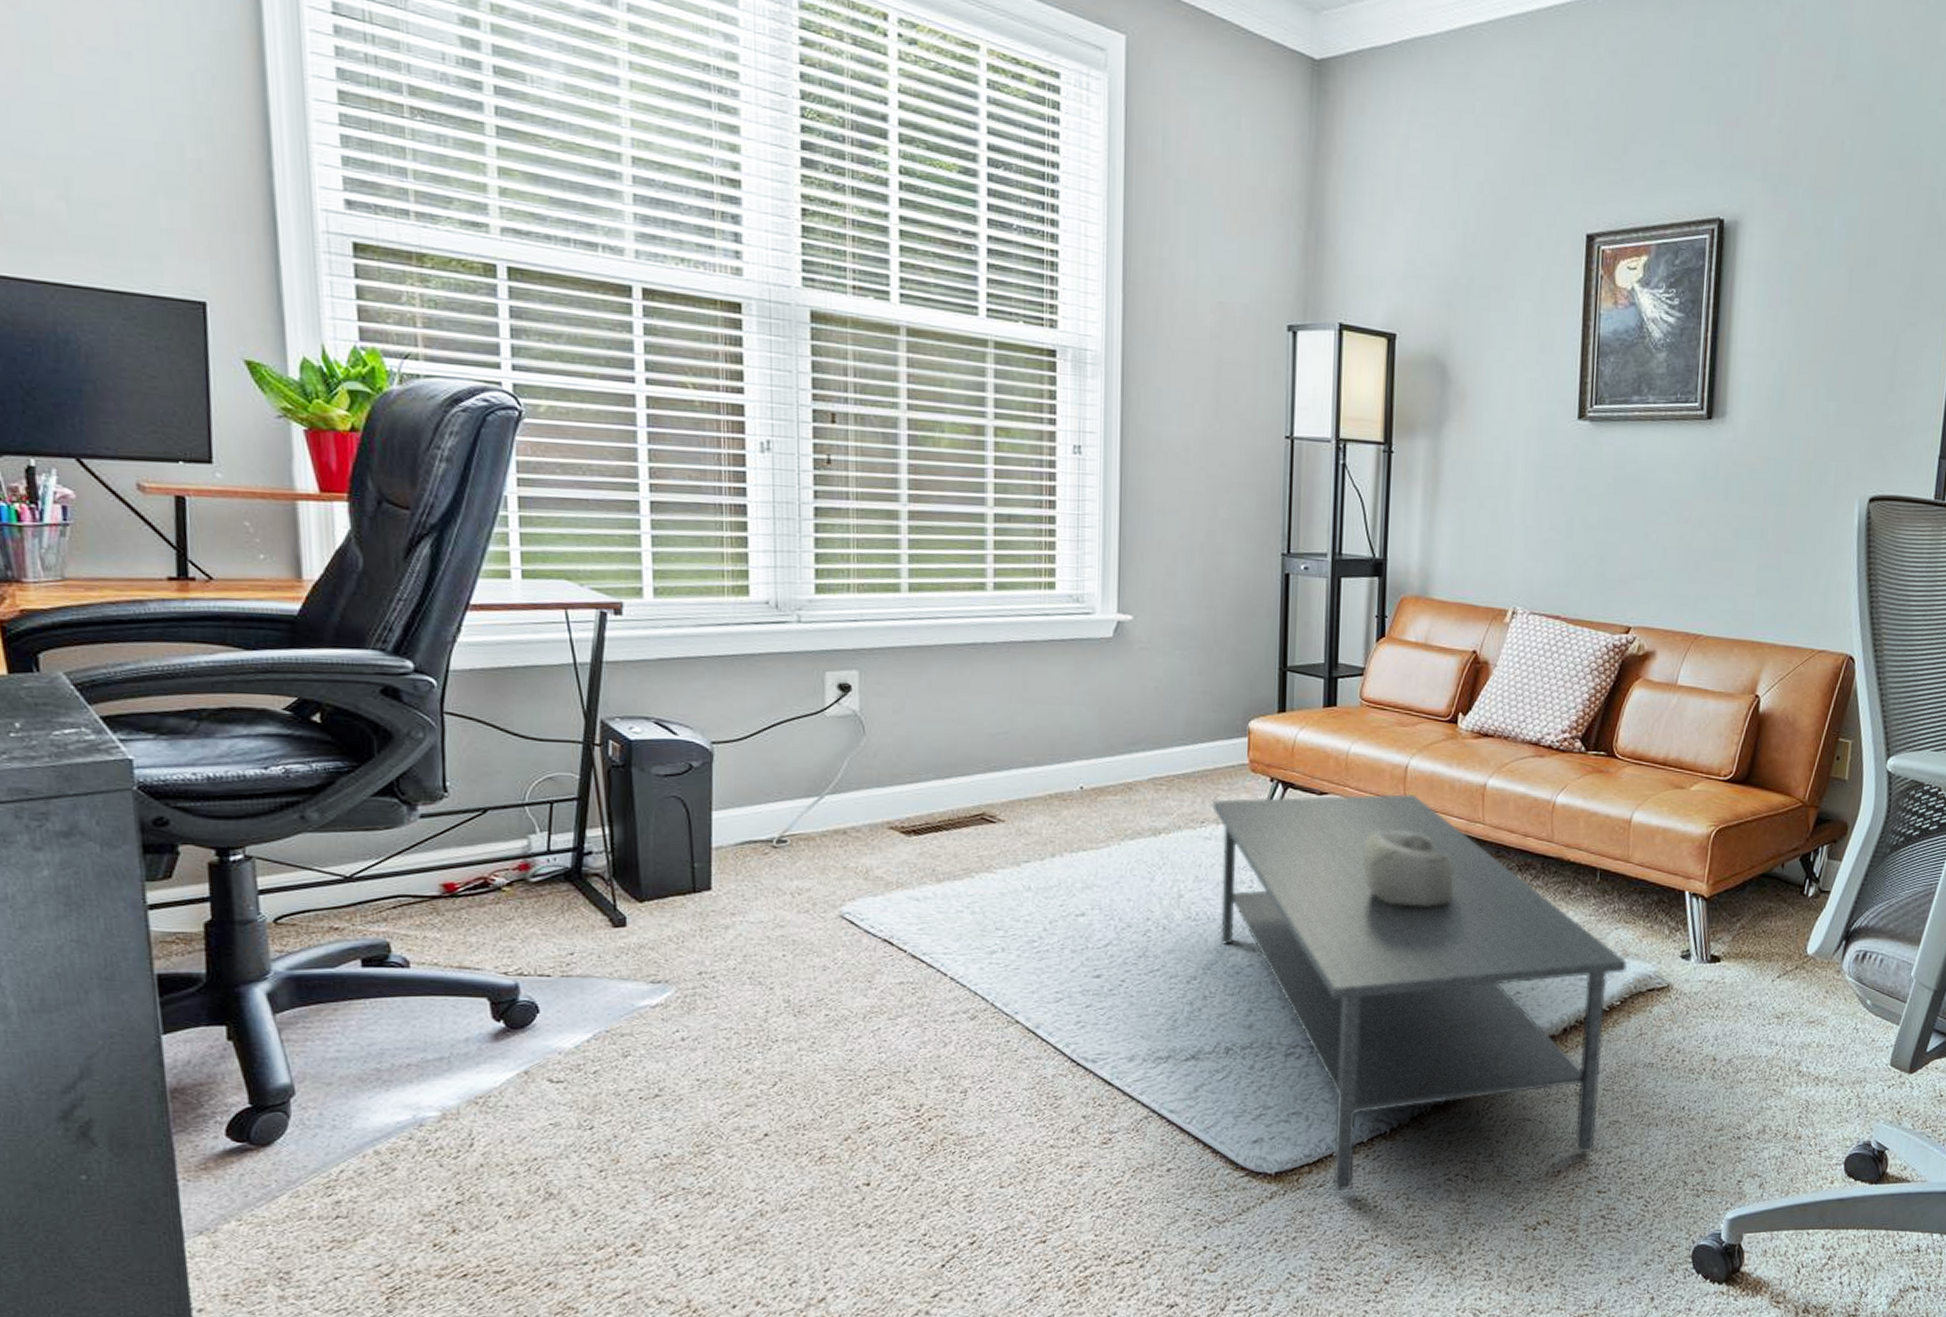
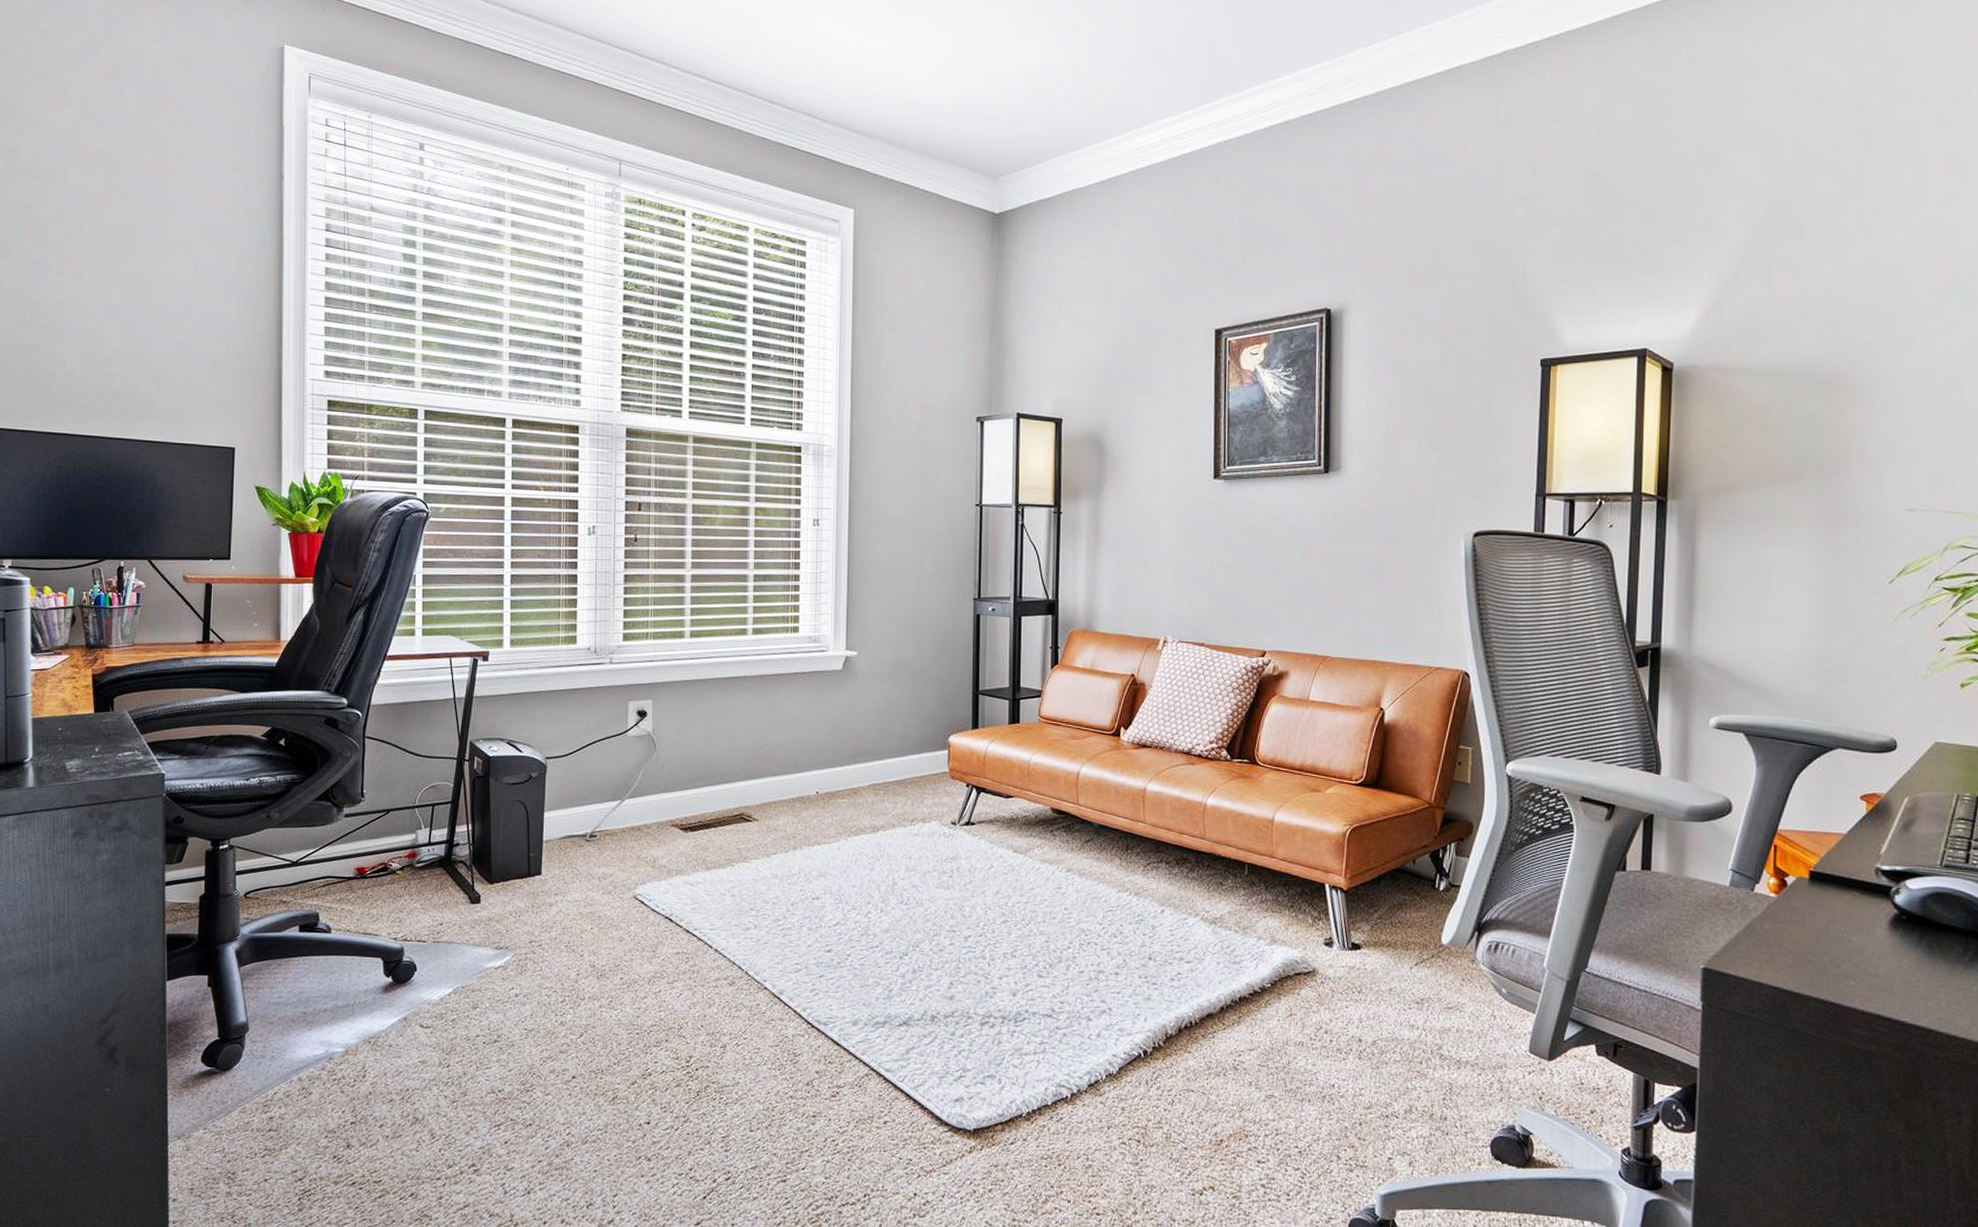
coffee table: present [1212,793,1627,1190] -> none [920,796,1275,1149]
decorative bowl: present [1363,829,1455,906] -> none [1043,828,1122,895]

